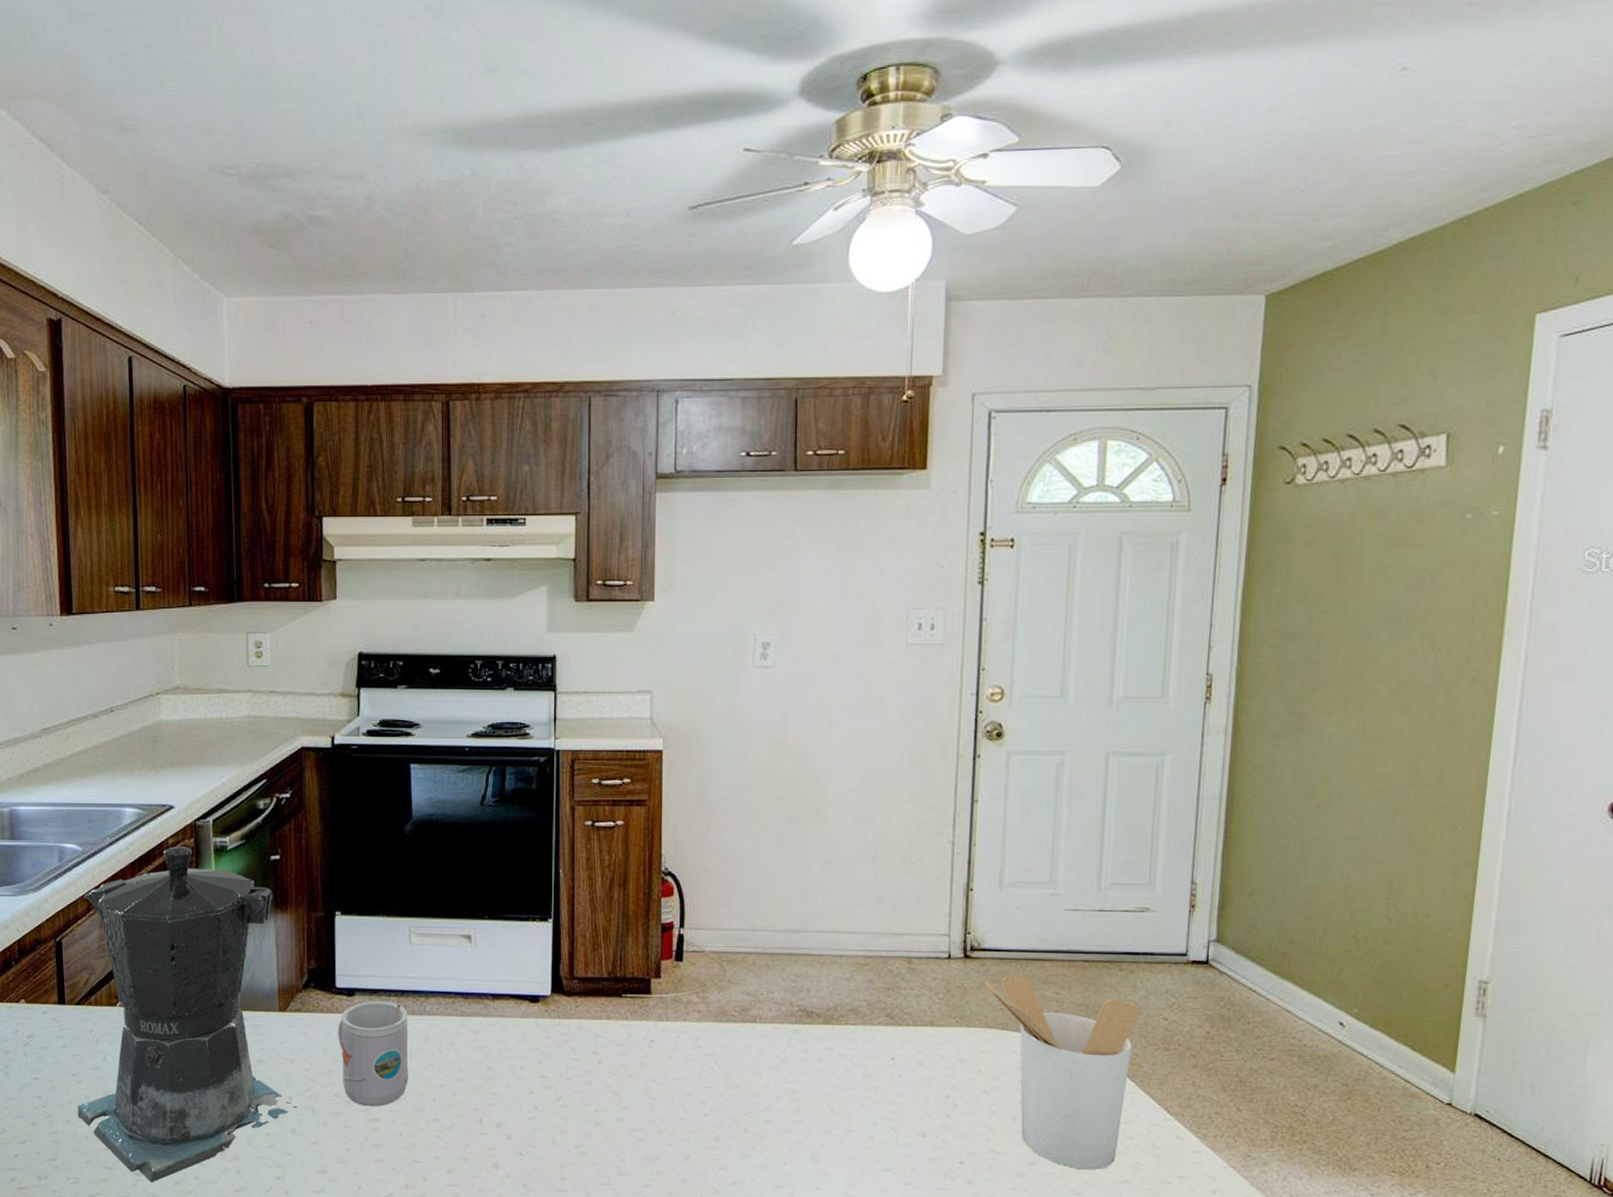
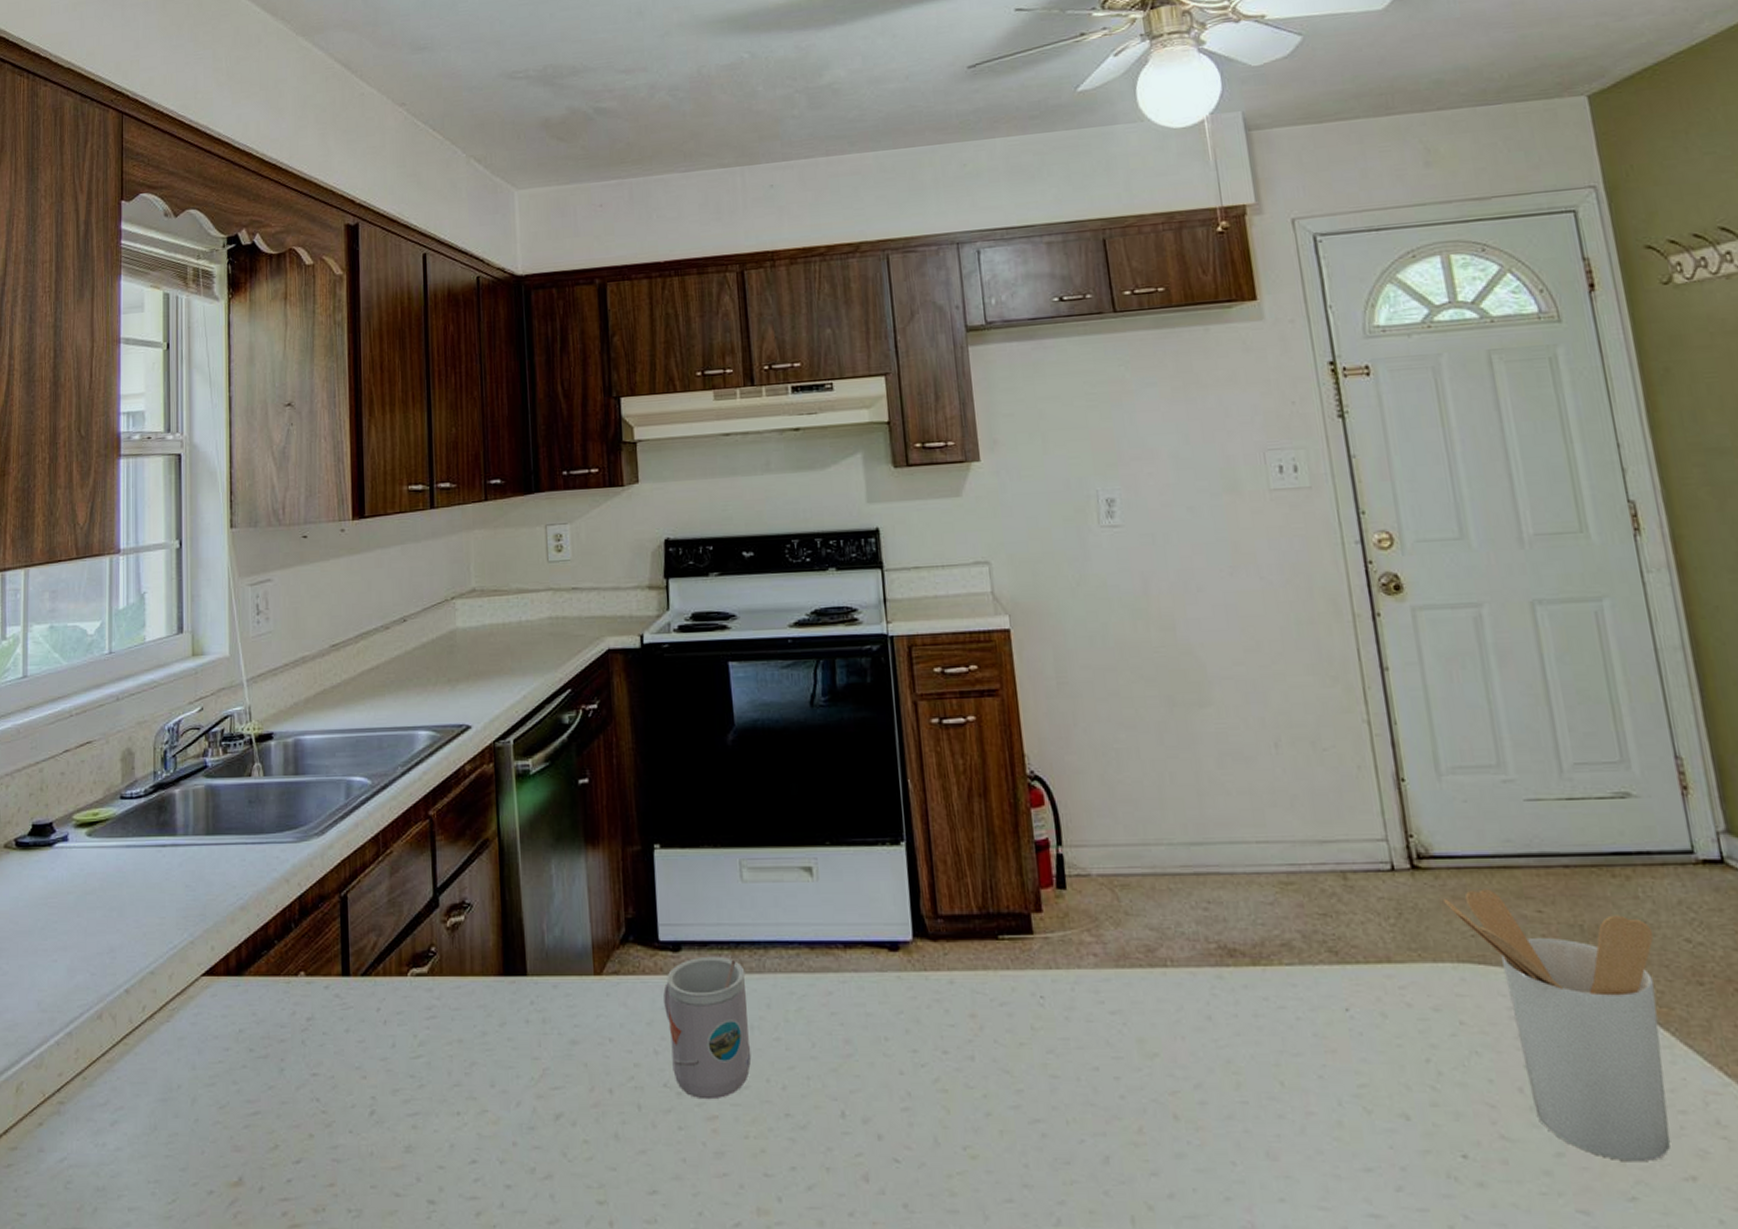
coffee maker: present [77,846,297,1183] -> none [361,773,620,1214]

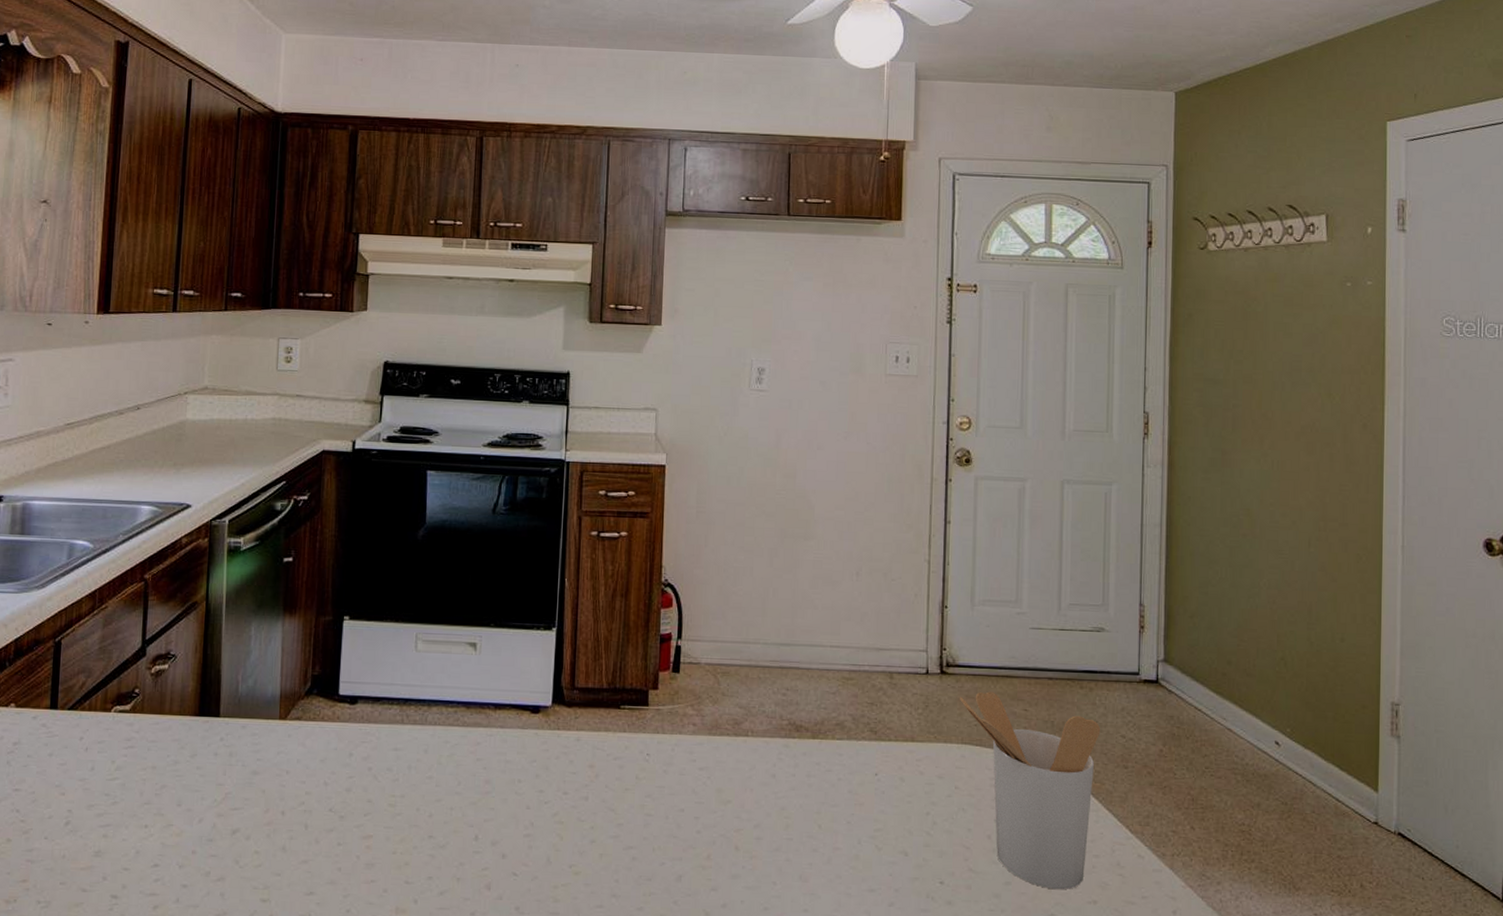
mug: present [663,956,752,1100] -> none [337,709,410,823]

